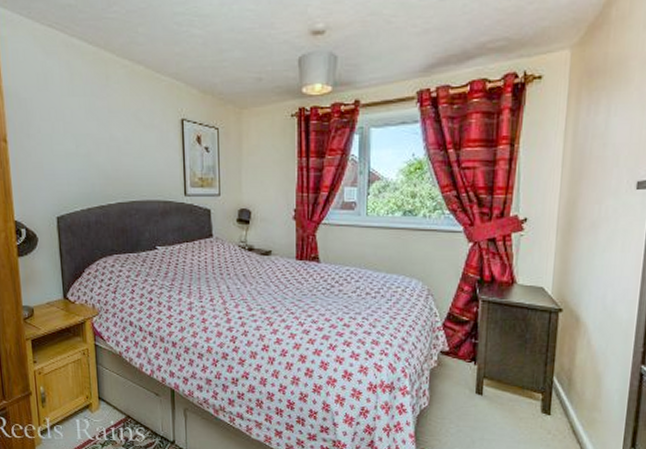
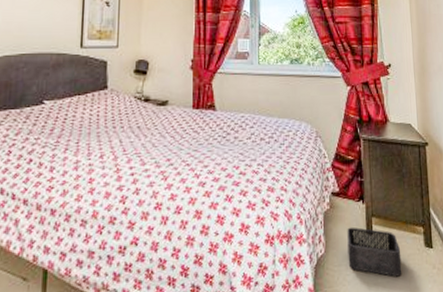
storage bin: none [453,385,513,436] -> present [347,227,402,277]

